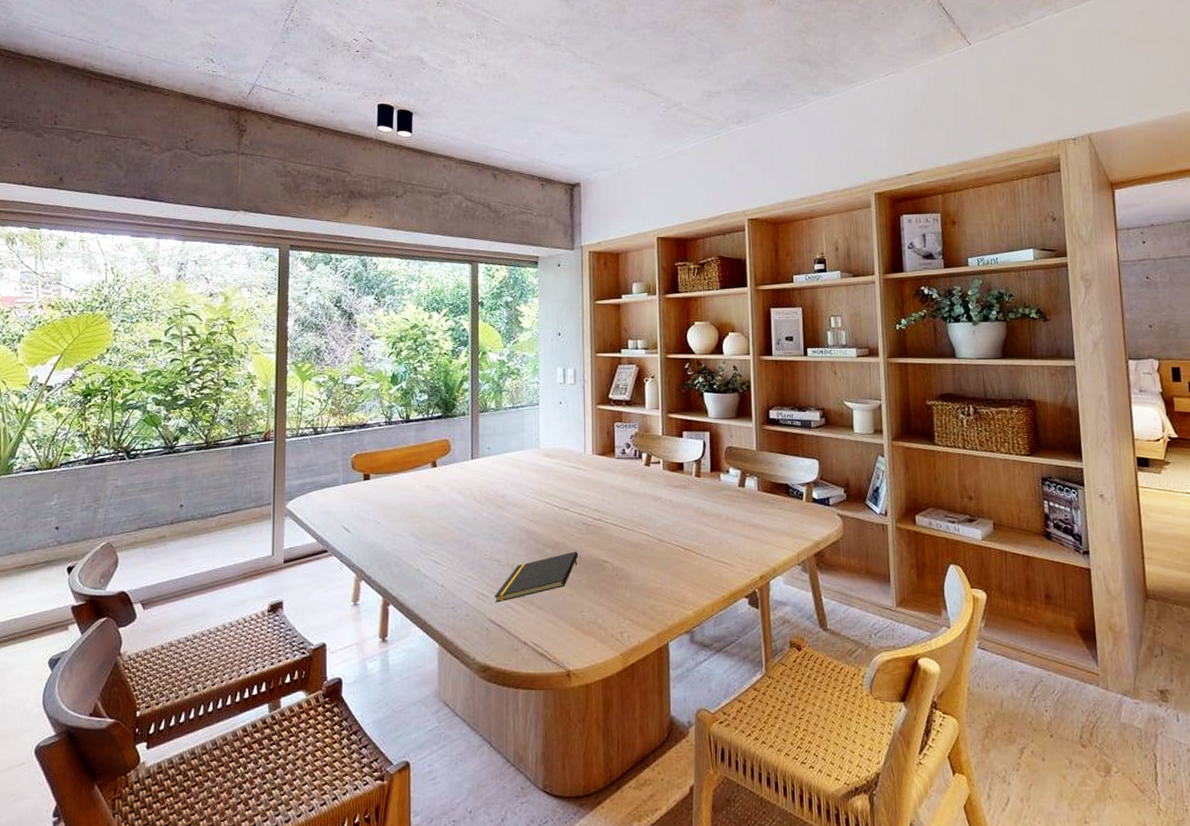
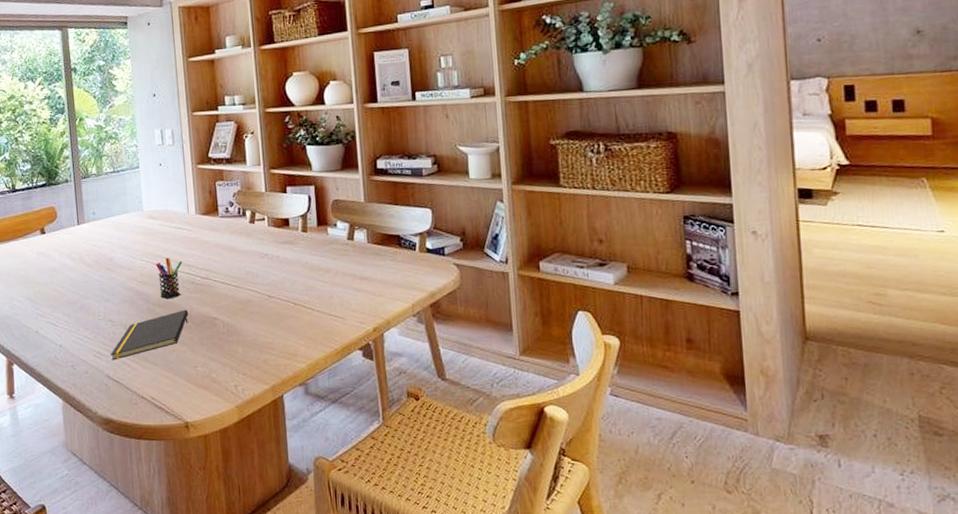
pen holder: none [548,497,576,539] -> present [155,257,182,299]

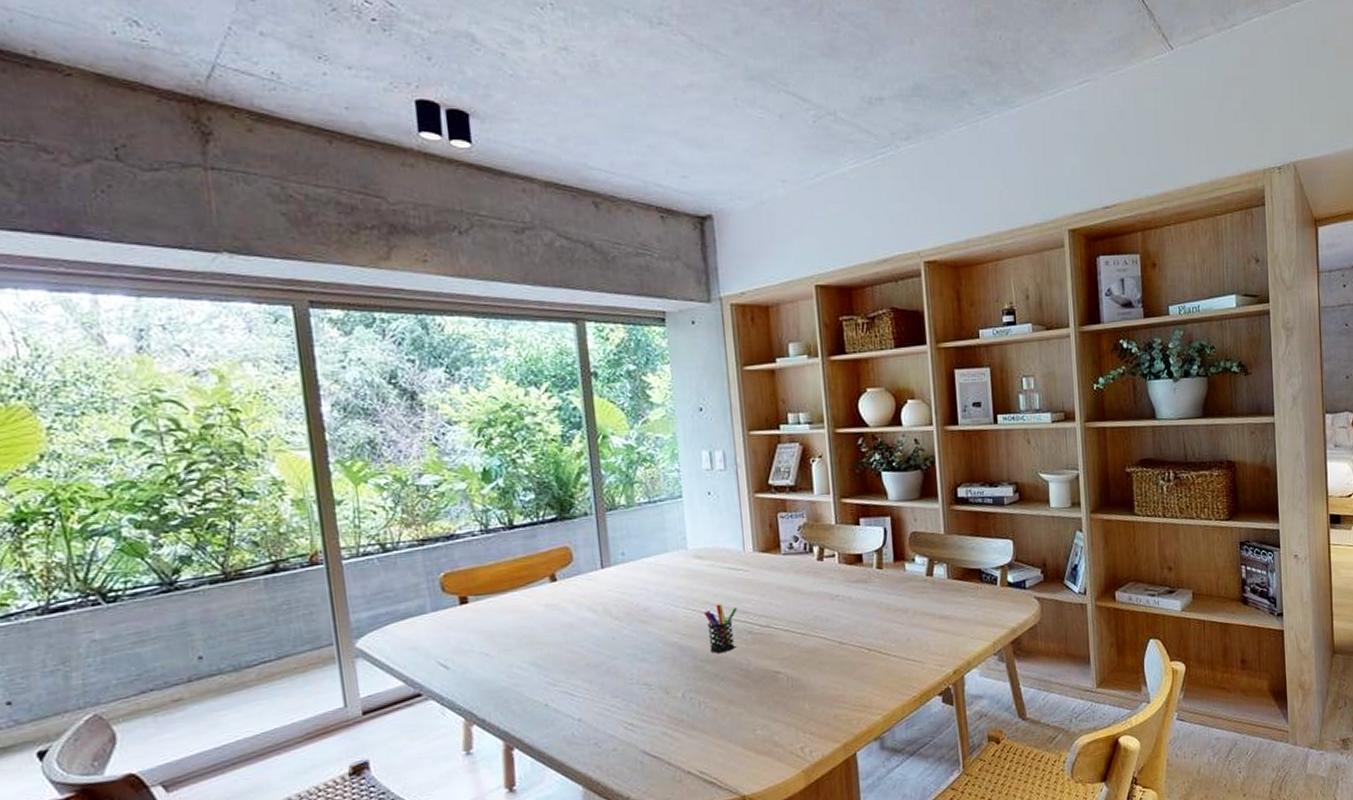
notepad: present [110,309,189,361] -> none [646,664,746,732]

